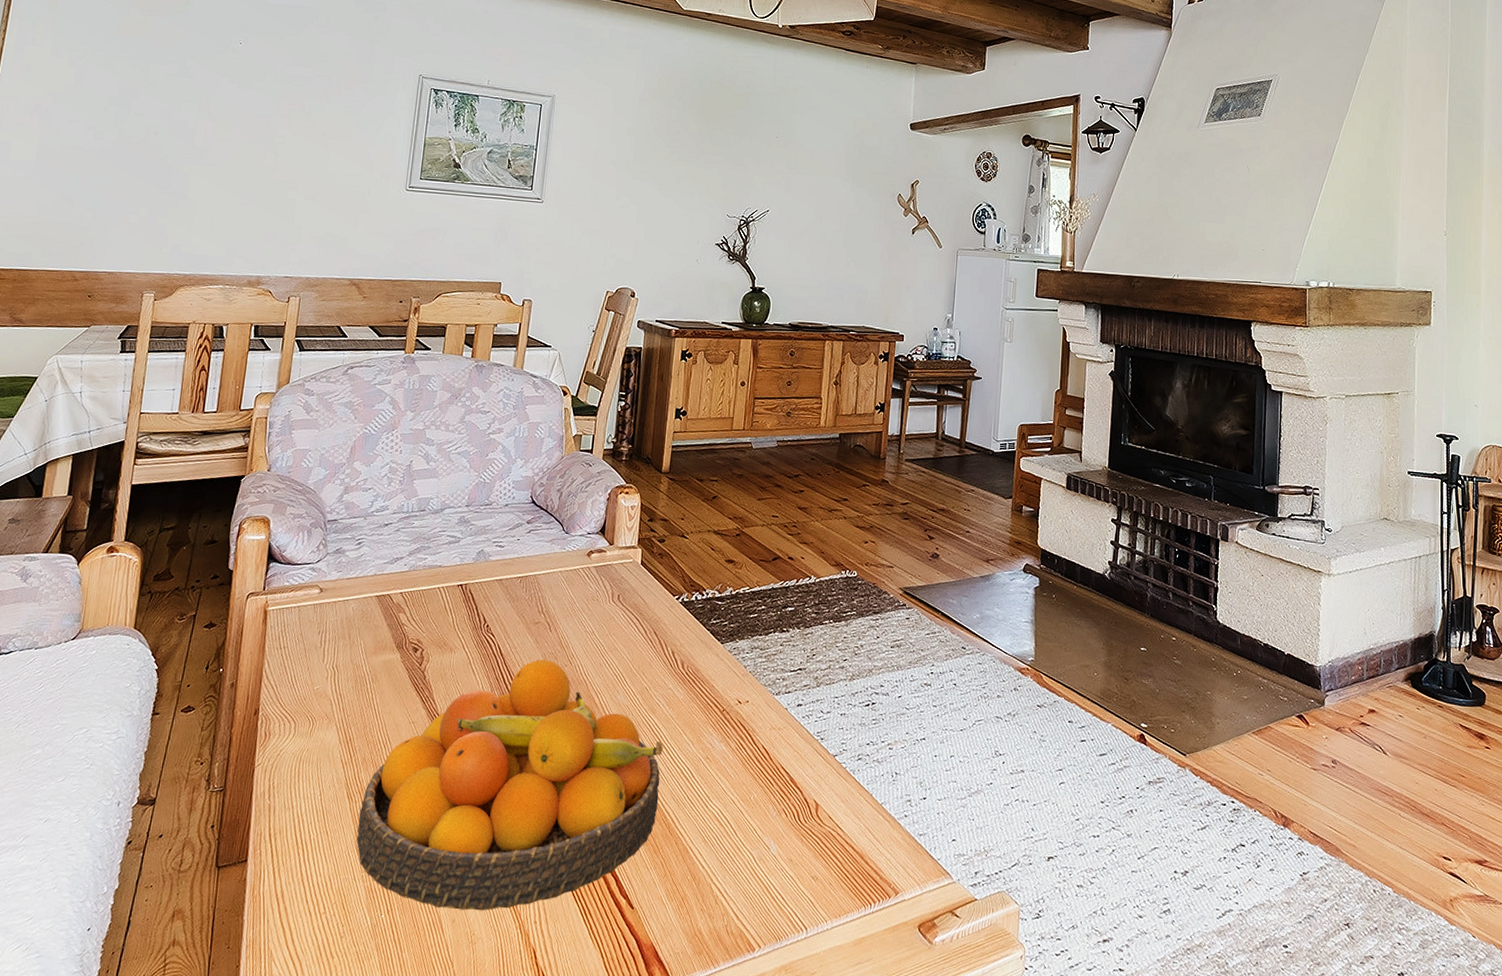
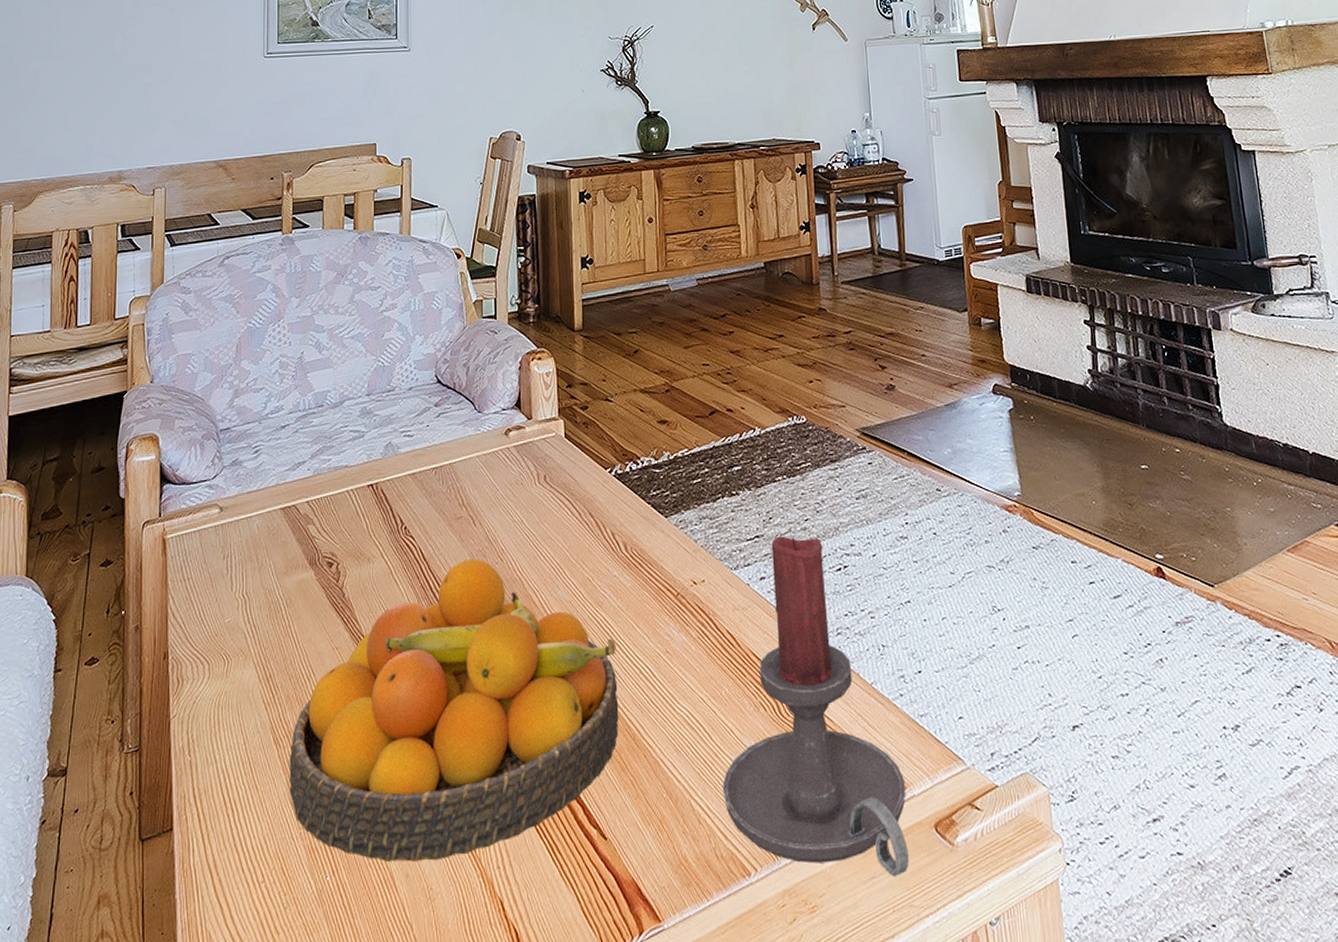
candle holder: none [740,671,899,965] -> present [722,536,909,878]

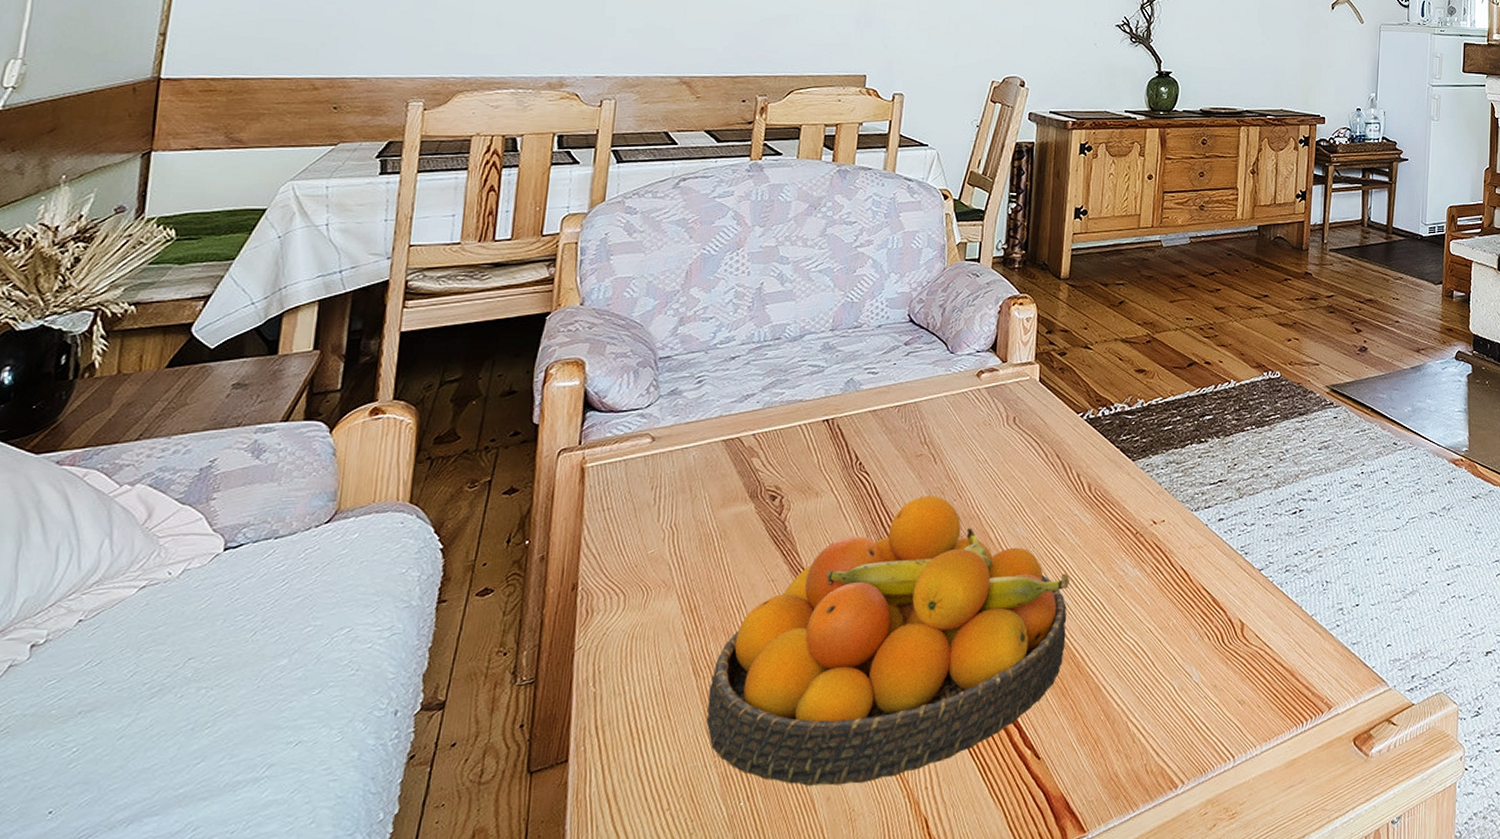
candle holder: present [722,536,909,878] -> none [1159,481,1332,786]

